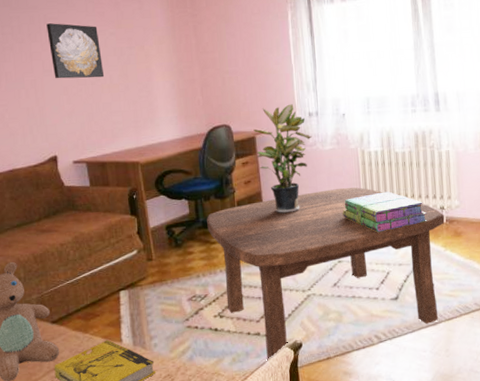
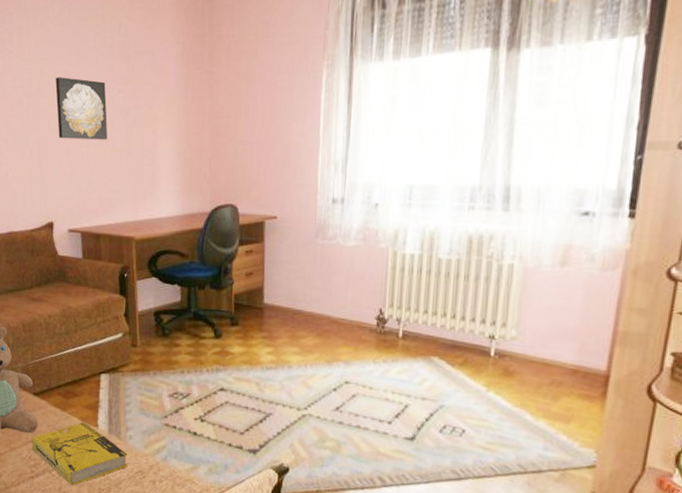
coffee table: present [207,187,445,361] -> none [198,294,493,479]
potted plant: present [253,104,312,214] -> none [263,186,332,317]
stack of books: present [342,191,427,233] -> none [358,306,470,356]

